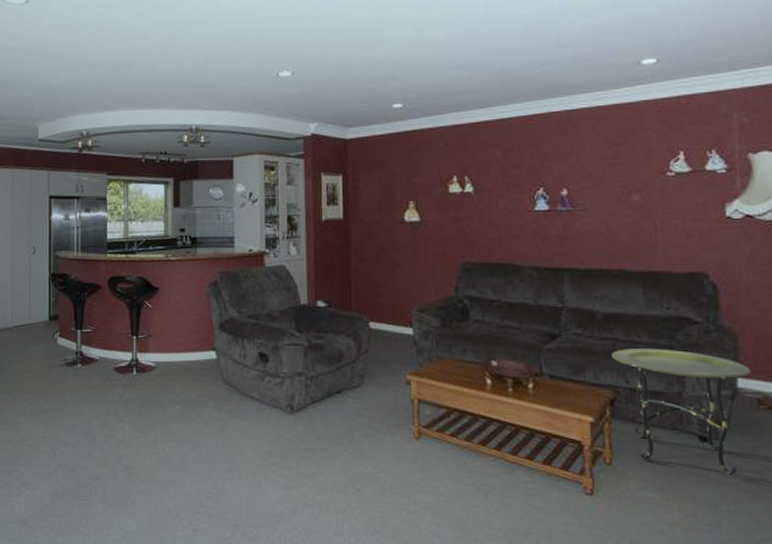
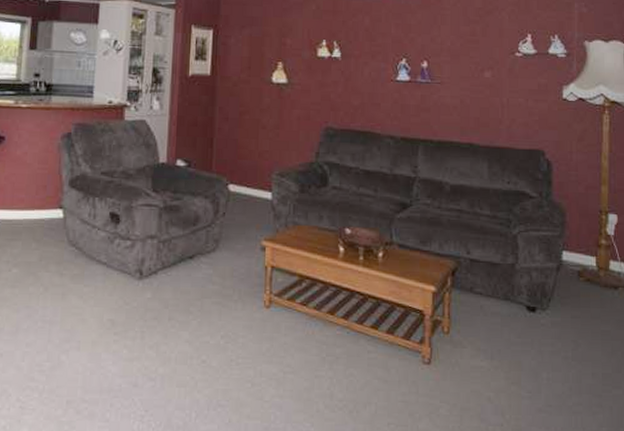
side table: present [612,349,751,477] -> none [456,220,574,345]

